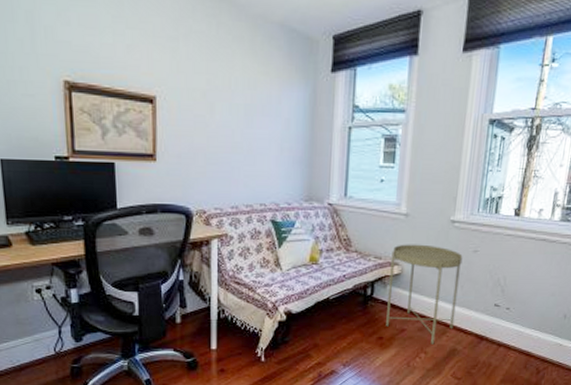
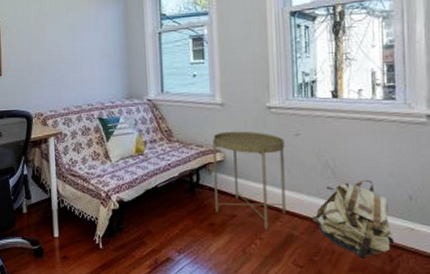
backpack: none [476,299,545,371] -> present [312,180,395,259]

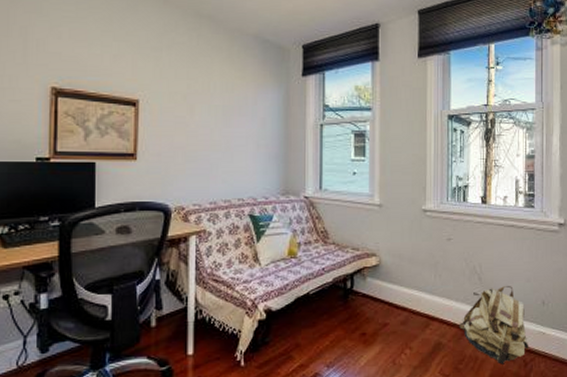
side table: present [212,131,286,230] -> none [368,234,438,339]

